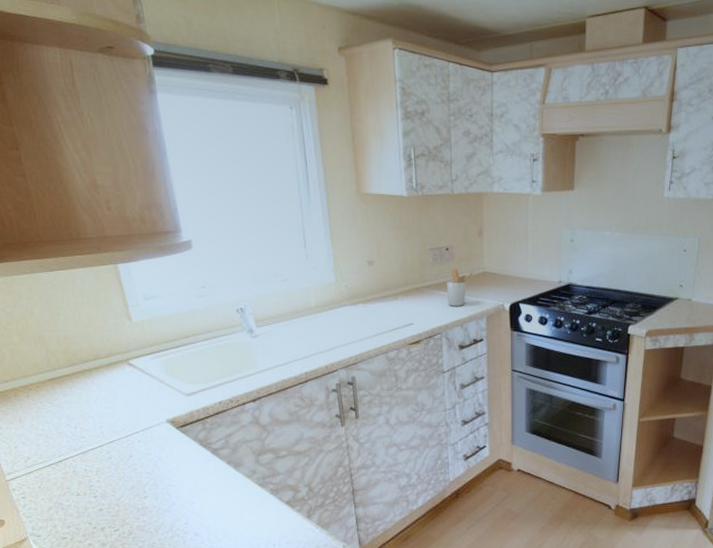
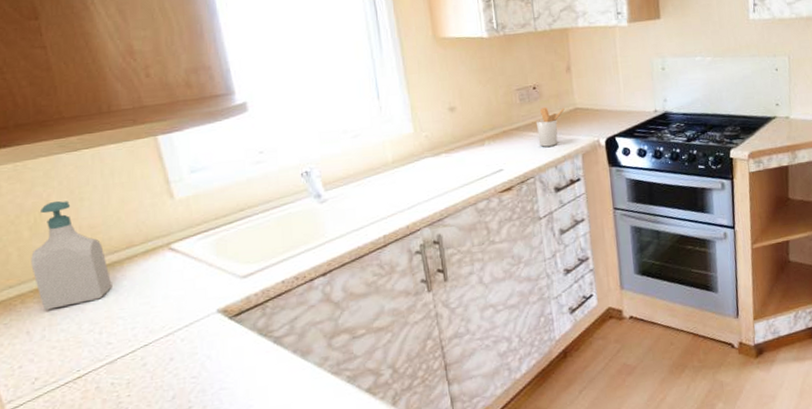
soap bottle: none [20,313,84,404] -> present [31,200,112,310]

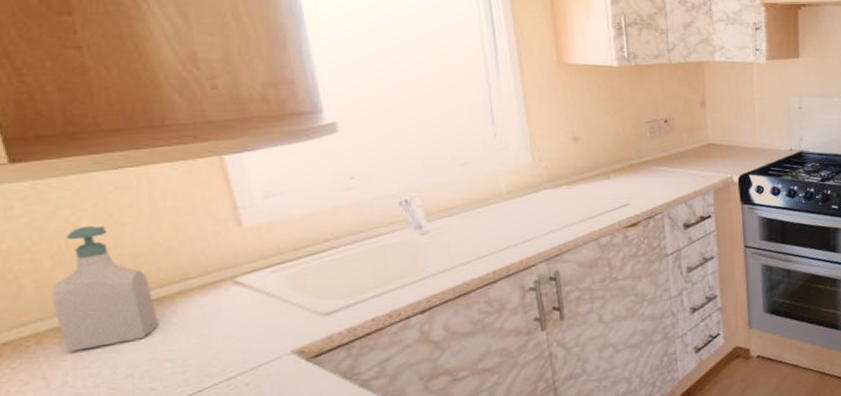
utensil holder: present [535,107,565,147] -> none [666,141,697,182]

